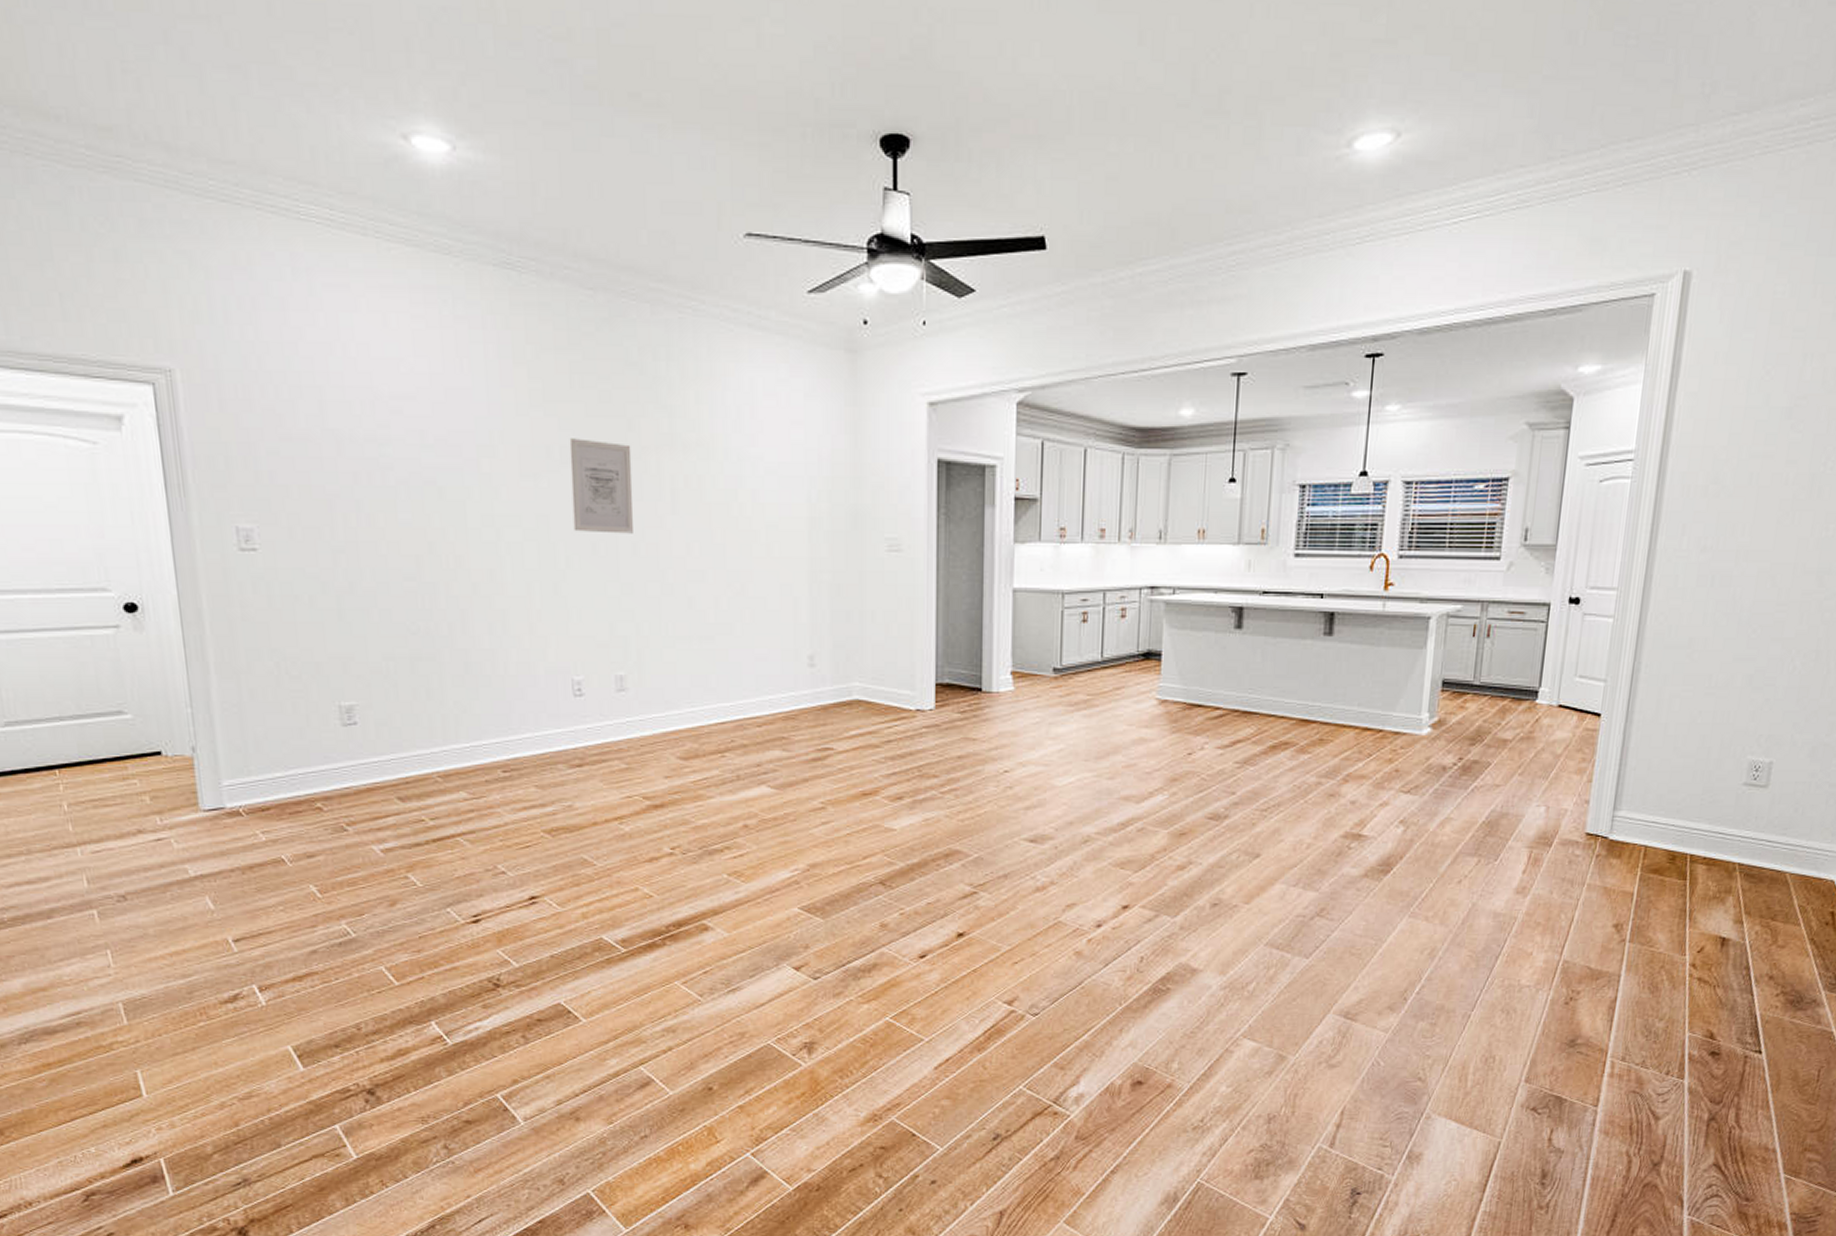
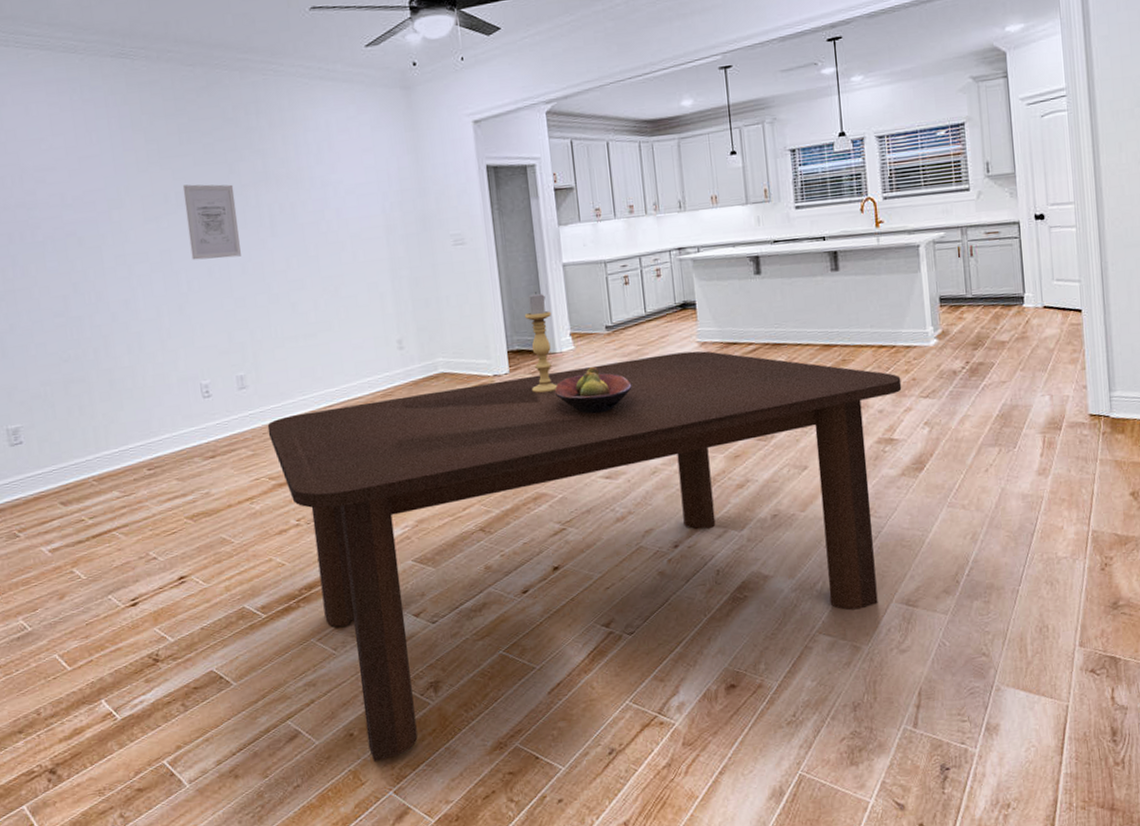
dining table: none [646,709,1383,1121] -> present [267,351,902,763]
candle holder: none [959,618,992,737] -> present [525,292,558,394]
fruit bowl: none [984,712,1075,768] -> present [554,366,632,414]

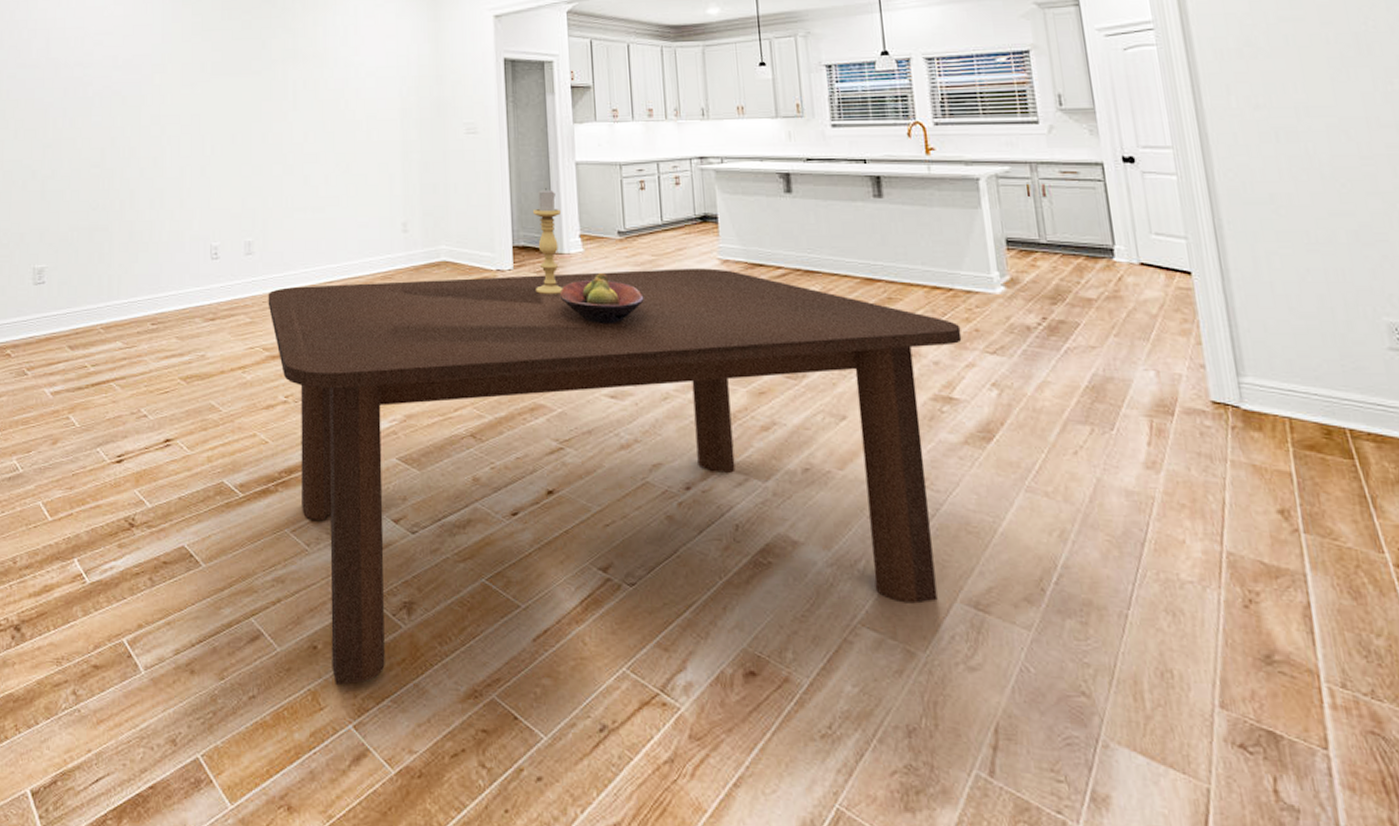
wall art: present [182,184,241,260] -> none [218,56,264,127]

